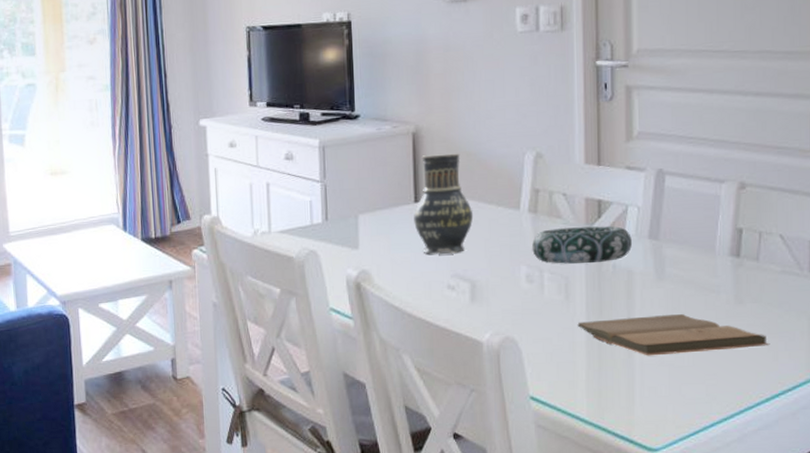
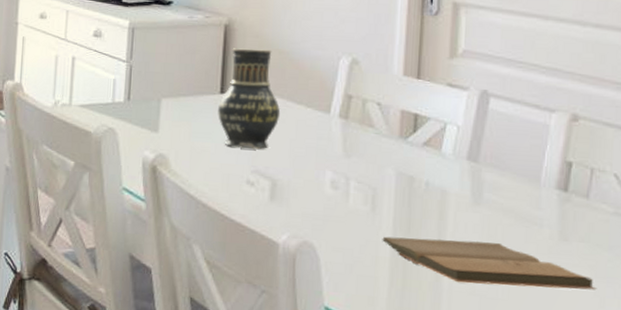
decorative bowl: present [532,226,632,264] -> none [340,137,448,178]

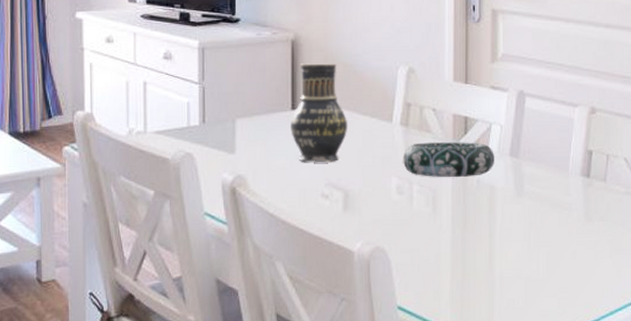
decorative bowl: none [340,137,448,178] -> present [403,142,494,178]
book: present [382,236,597,290] -> none [443,230,615,269]

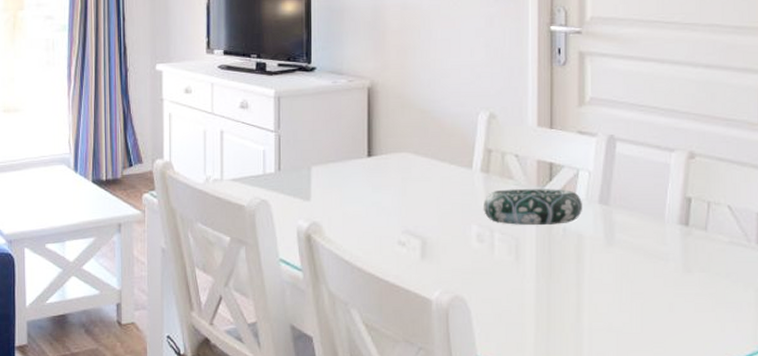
vase: present [291,63,348,163] -> none [367,110,426,210]

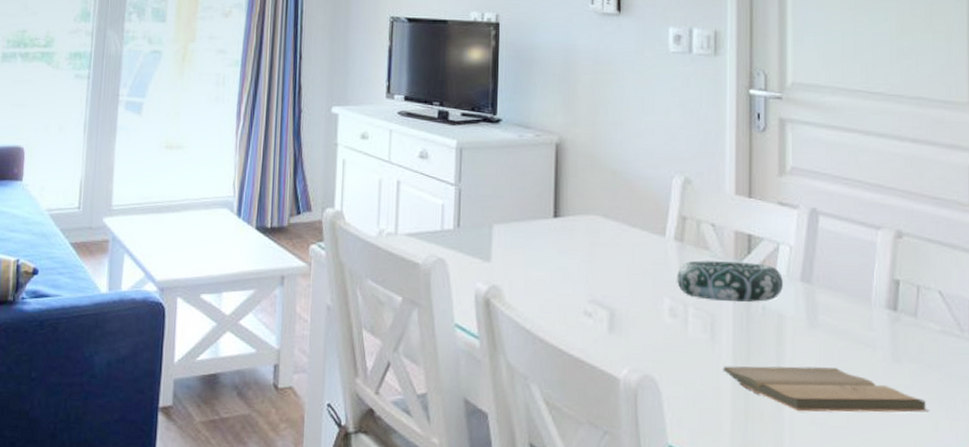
book: none [527,281,718,321] -> present [723,366,930,413]

